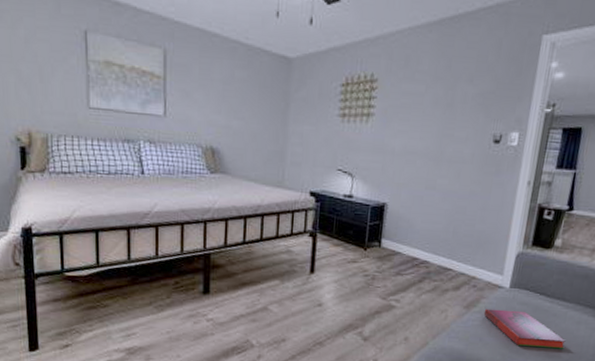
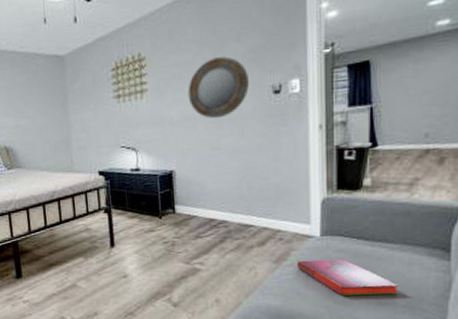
home mirror: none [413,95,474,158] -> present [188,56,249,119]

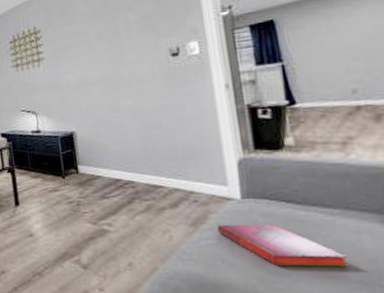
home mirror: present [188,56,249,119] -> none [83,25,145,82]

